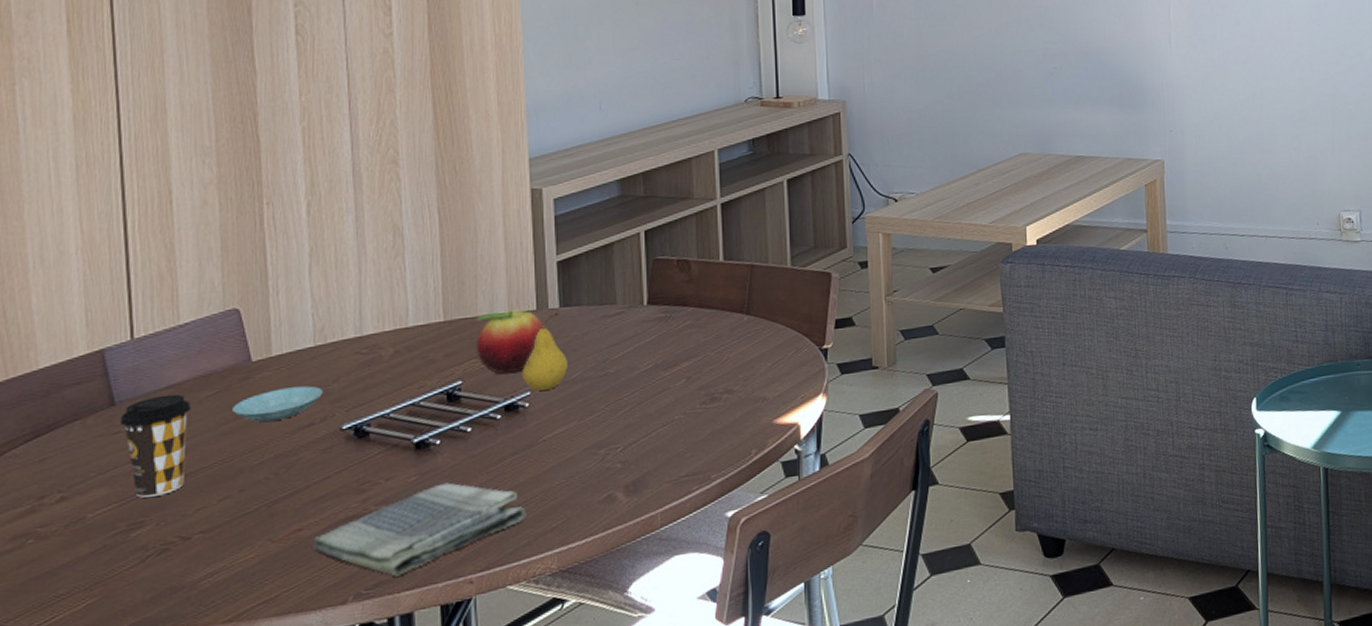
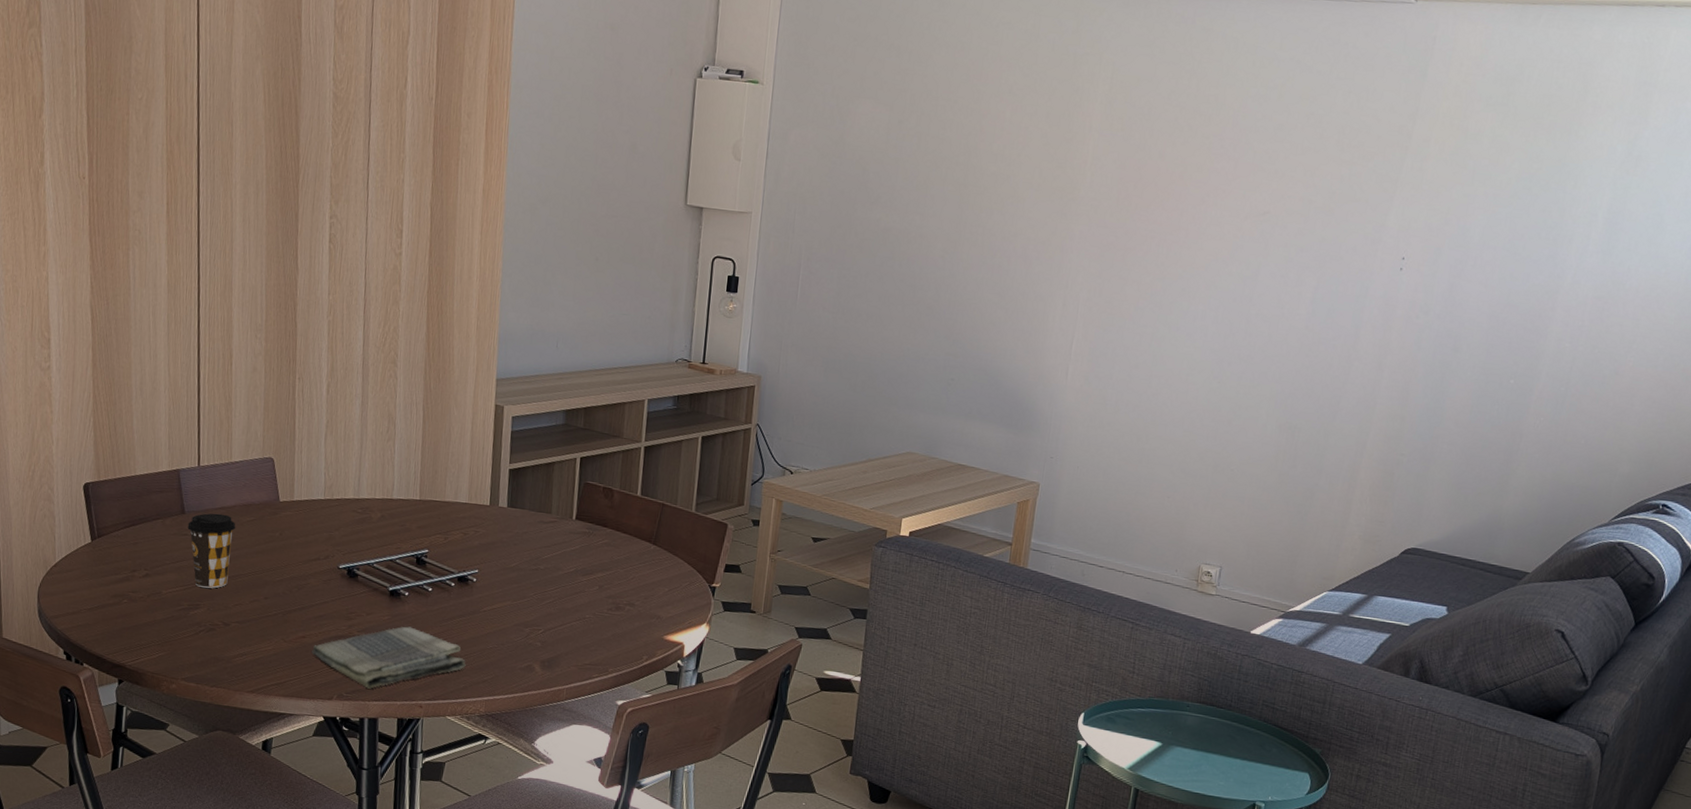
saucer: present [233,385,322,423] -> none [264,526,327,551]
fruit: present [474,309,544,374] -> none [441,500,494,552]
fruit: present [522,312,567,391] -> none [473,510,509,572]

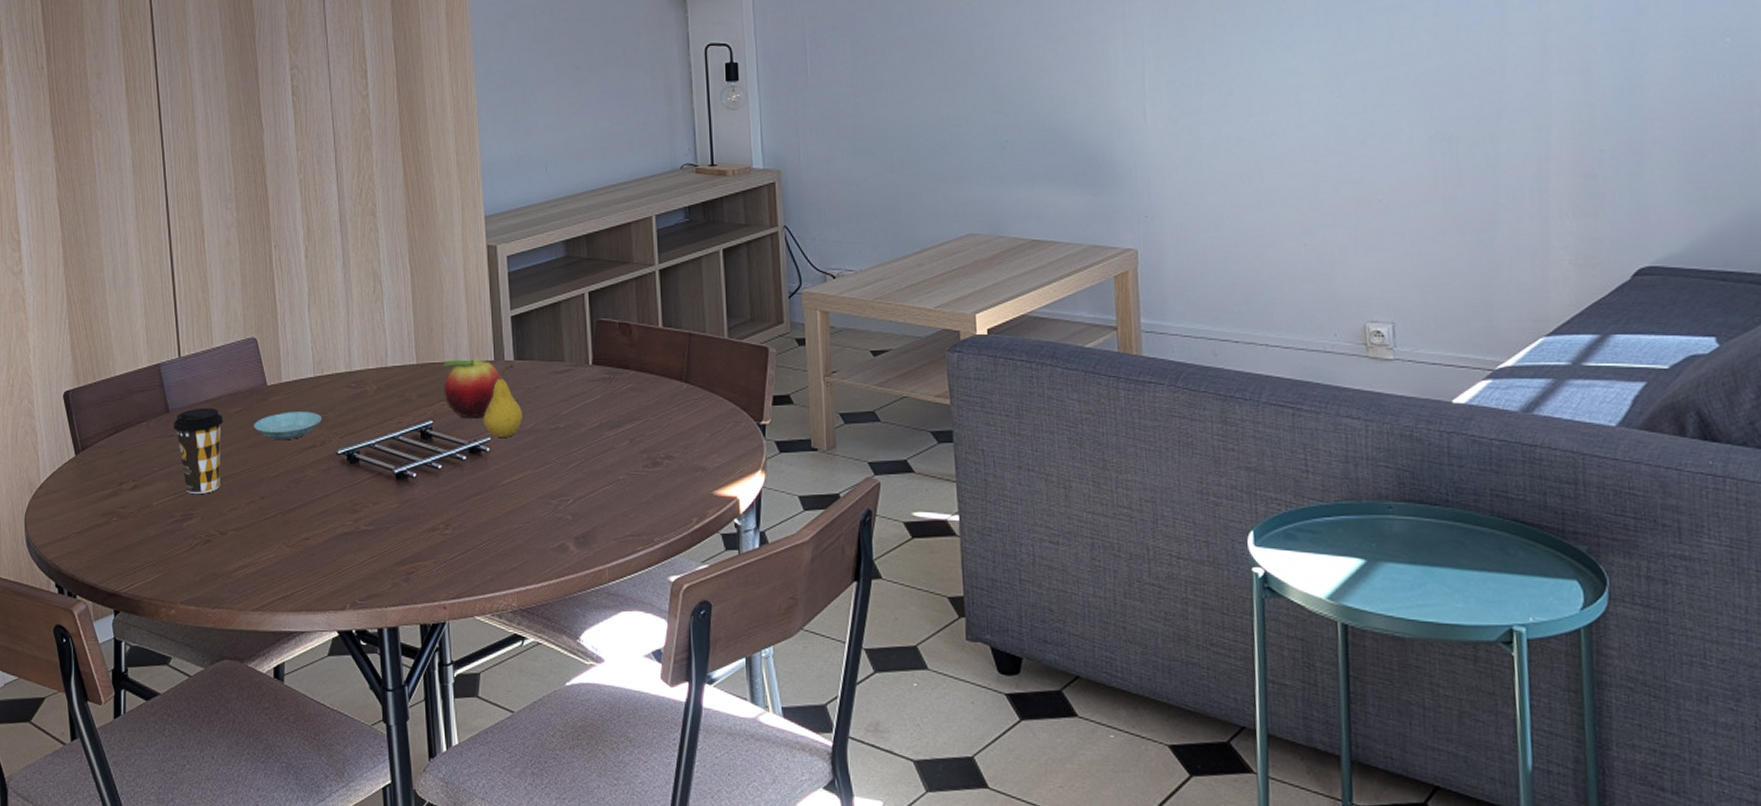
saucer: none [264,526,327,551] -> present [254,412,321,440]
dish towel: present [312,626,466,689] -> none [318,513,490,592]
fruit: none [441,500,494,552] -> present [442,358,501,417]
fruit: none [473,510,509,572] -> present [483,365,522,437]

